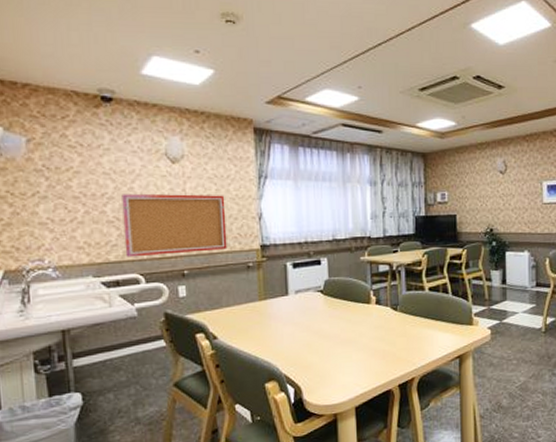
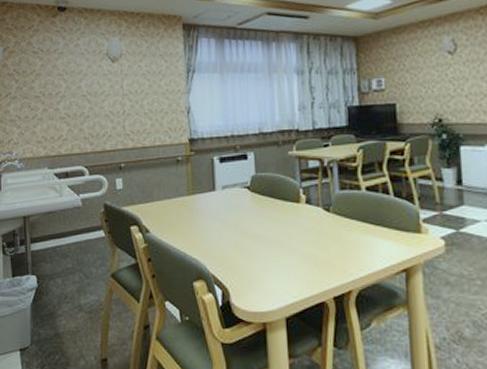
wall art: present [121,193,228,257] -> none [71,90,159,151]

